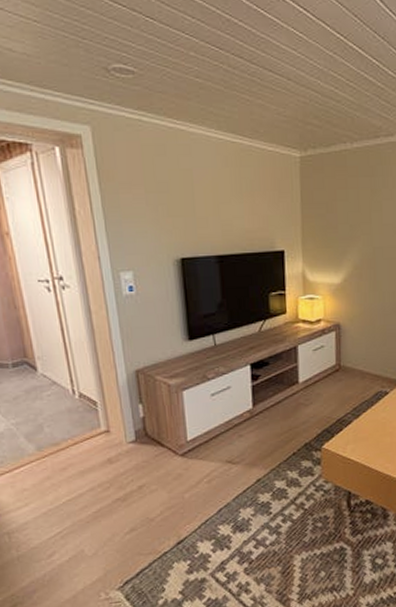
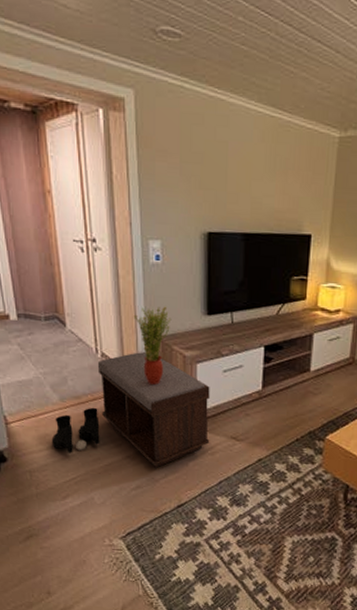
boots: none [30,452,86,506] -> present [51,407,100,453]
bench: none [75,385,205,506] -> present [97,351,210,468]
potted plant: none [110,336,152,420] -> present [133,306,172,386]

